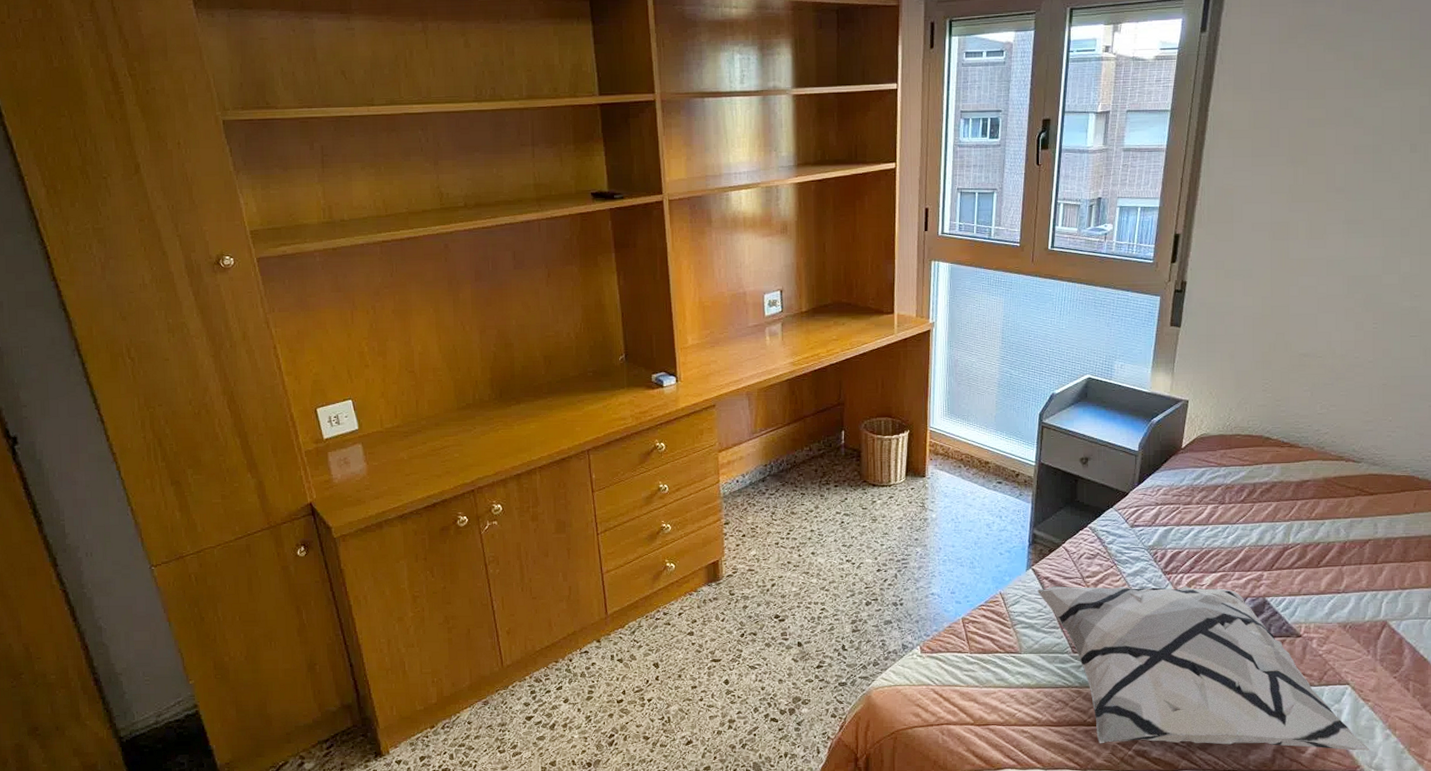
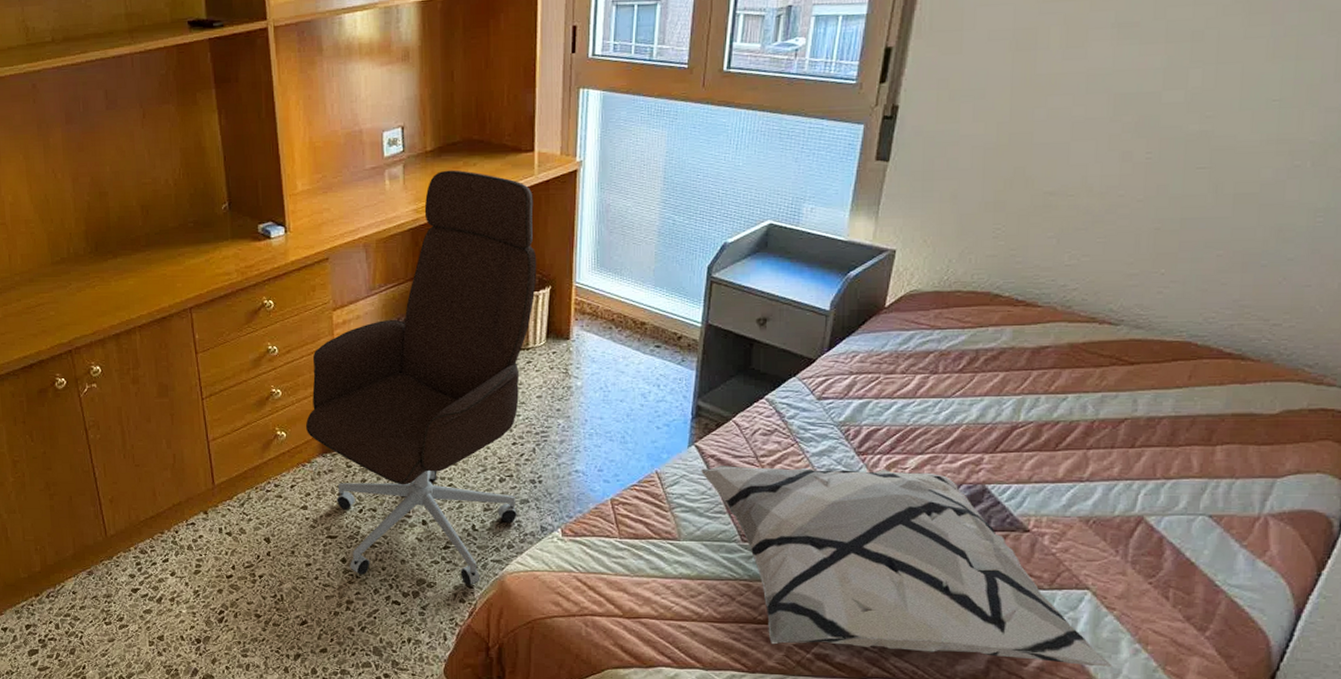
office chair: none [692,328,897,702] -> present [305,170,537,586]

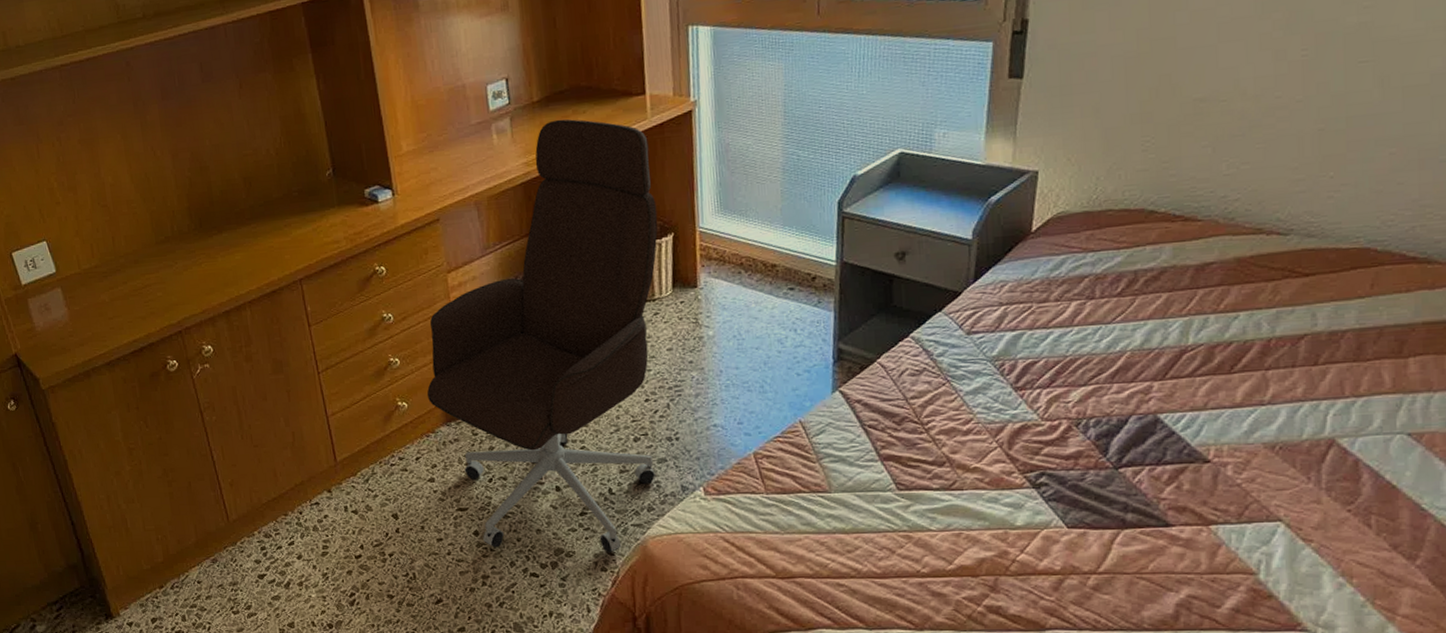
decorative pillow: present [701,466,1112,667] -> none [847,403,1315,605]

